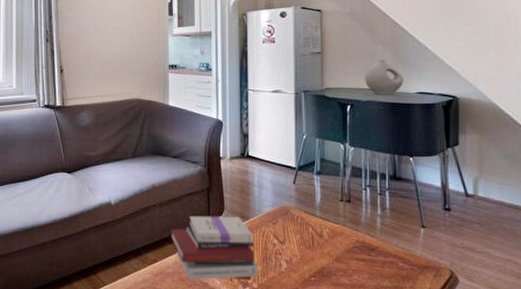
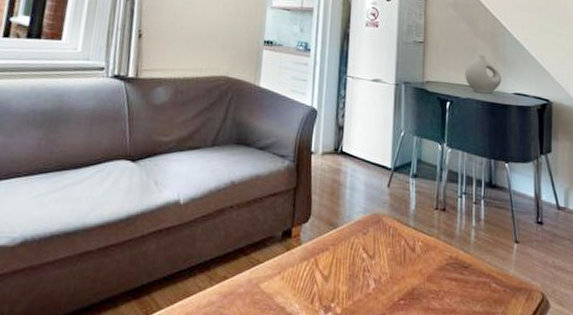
books: present [171,215,258,280] -> none [247,221,343,303]

